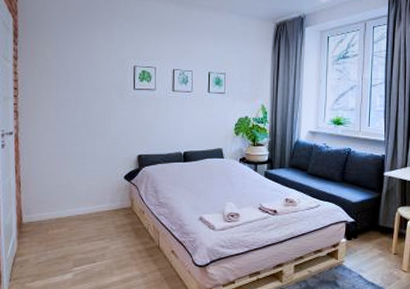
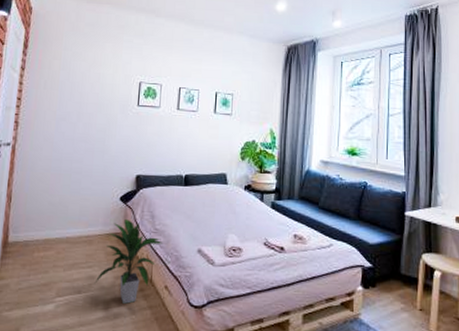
indoor plant: none [107,194,167,268] -> present [94,218,162,304]

